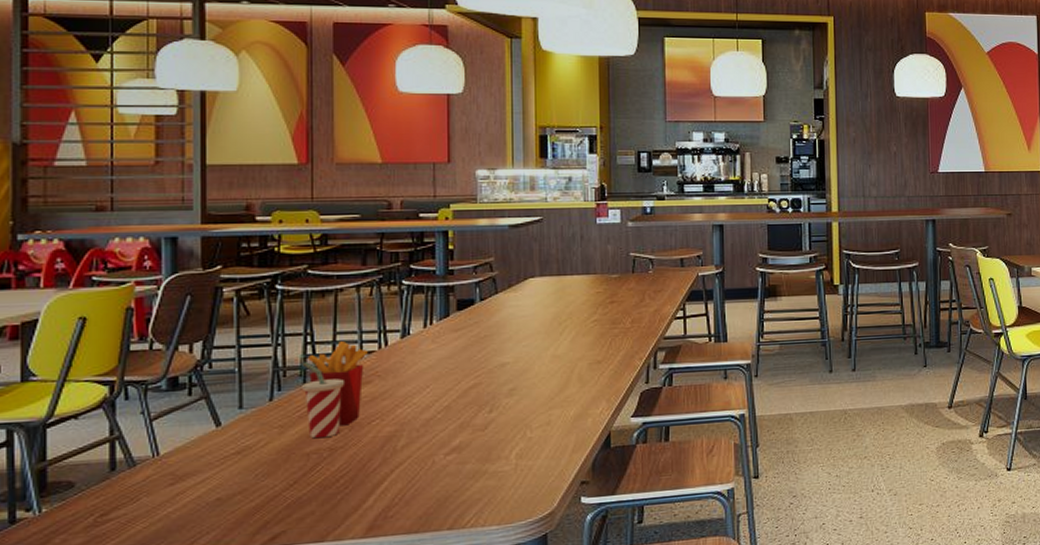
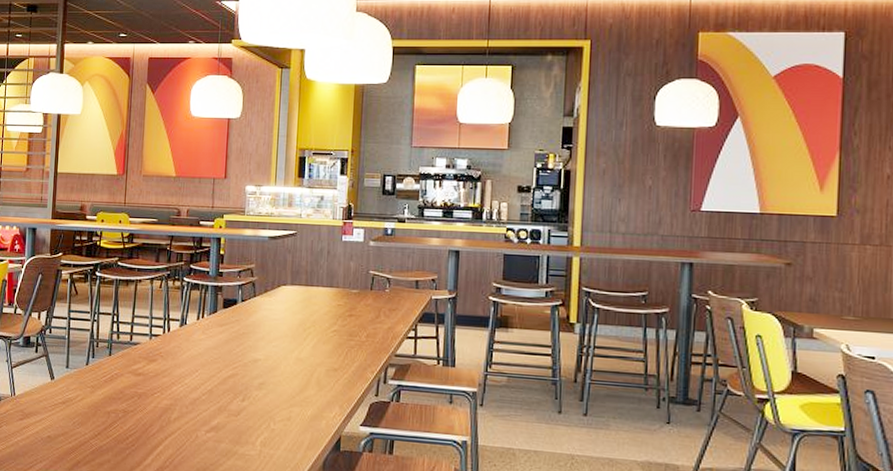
beverage cup: present [300,360,346,439] -> none [107,336,138,402]
french fries: present [307,340,368,426] -> none [113,322,155,394]

